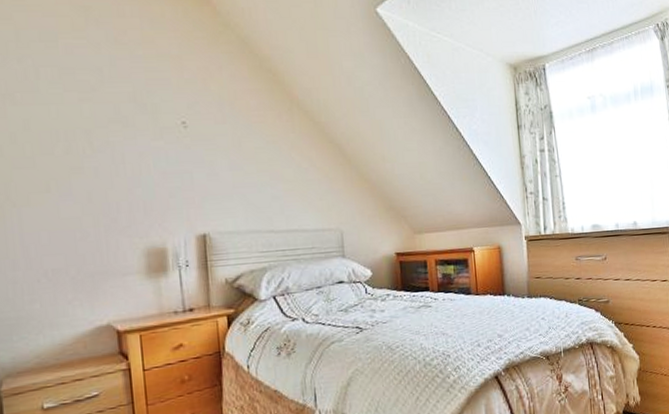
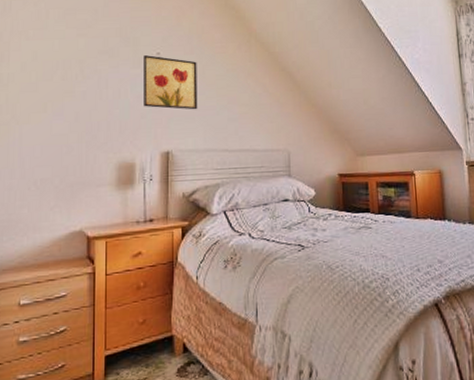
wall art: none [166,125,236,188] -> present [143,55,198,110]

